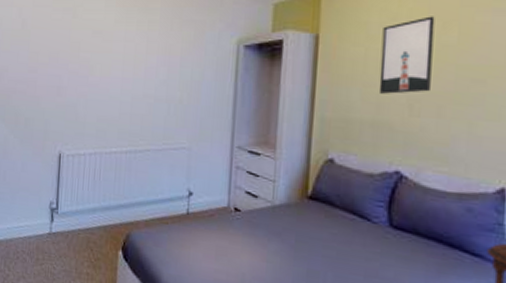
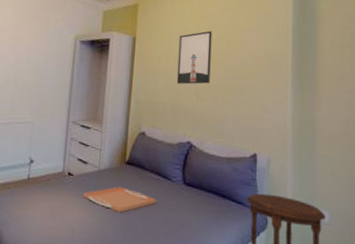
serving tray: none [253,226,351,259] -> present [83,186,157,213]

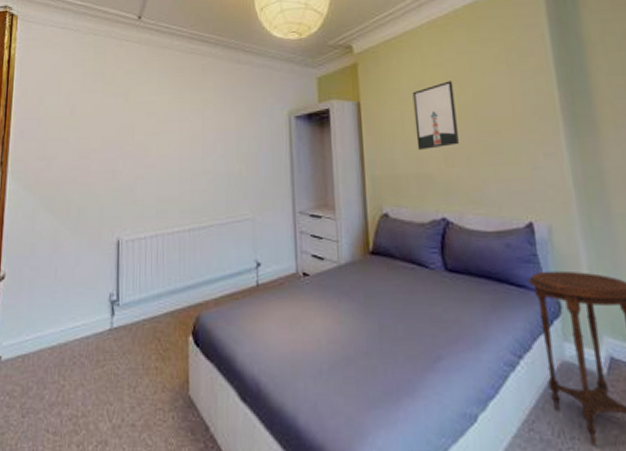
serving tray: present [83,186,157,213] -> none [324,283,415,314]

